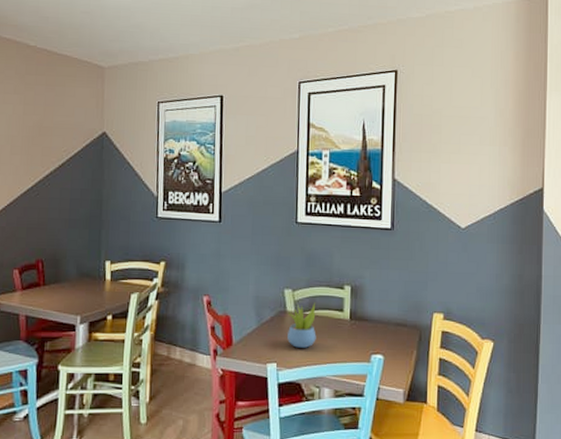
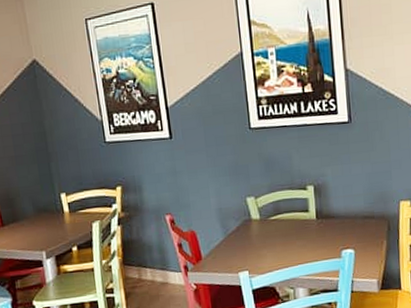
succulent plant: present [287,303,316,348] -> none [254,207,285,254]

